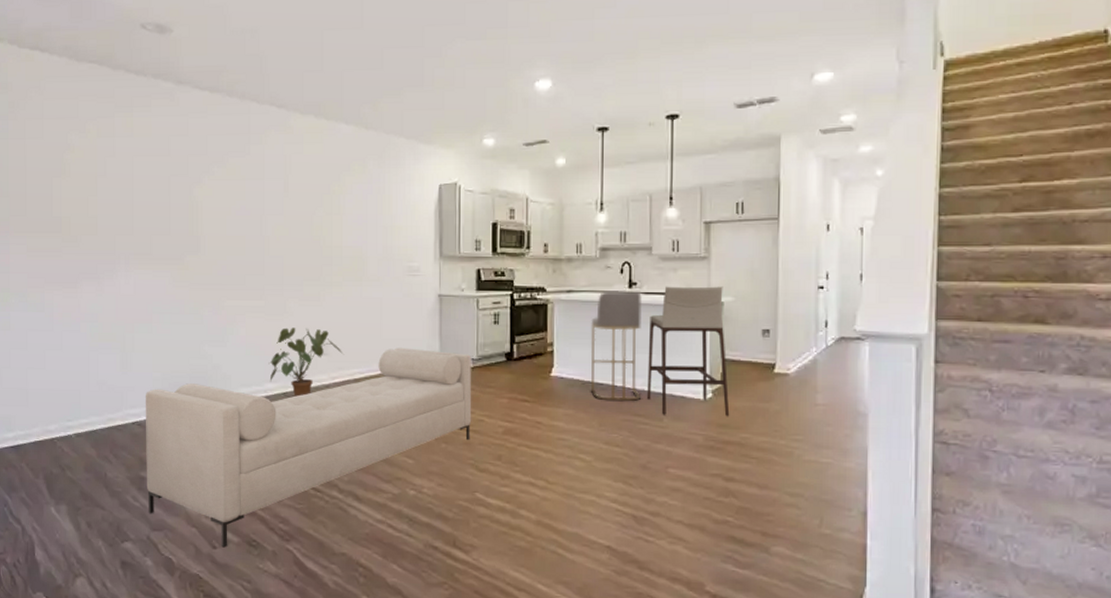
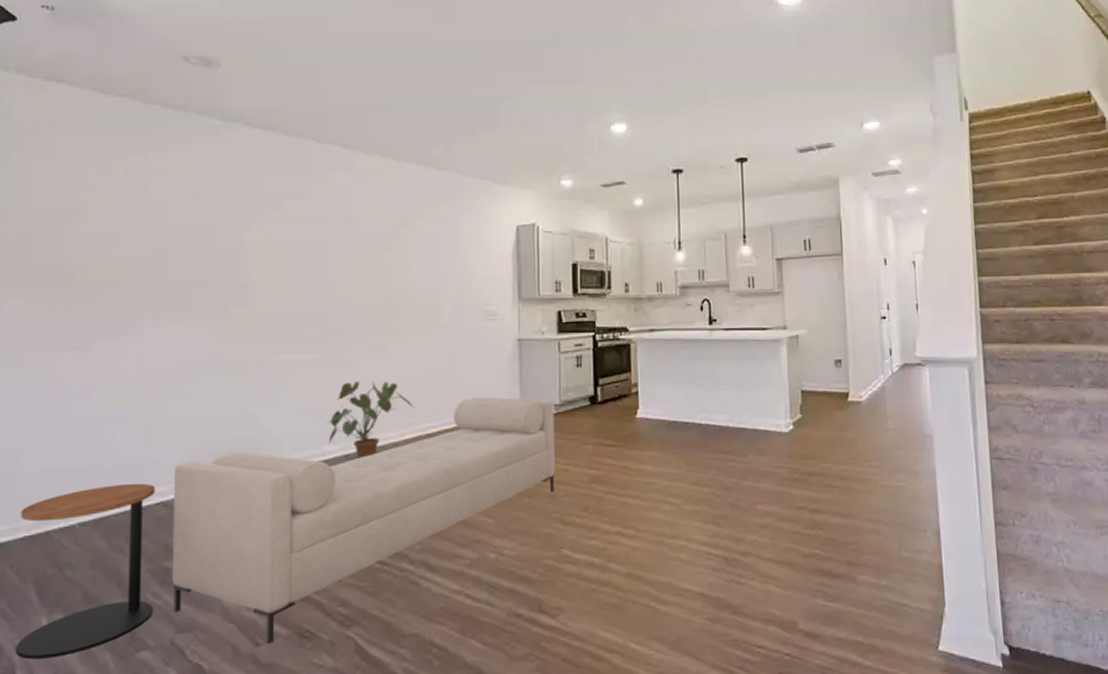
side table: none [32,404,133,540] -> present [15,483,155,659]
bar stool: present [590,292,642,402] -> none [674,329,726,440]
bar stool: present [647,286,730,417] -> none [730,320,811,451]

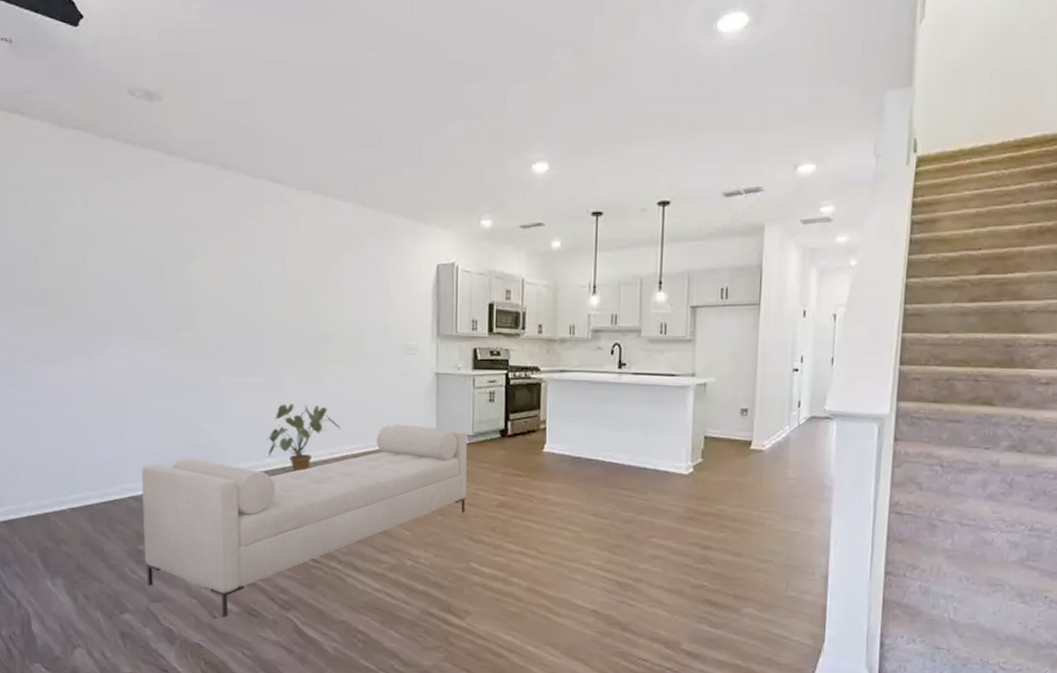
side table: present [15,483,155,659] -> none [23,479,131,612]

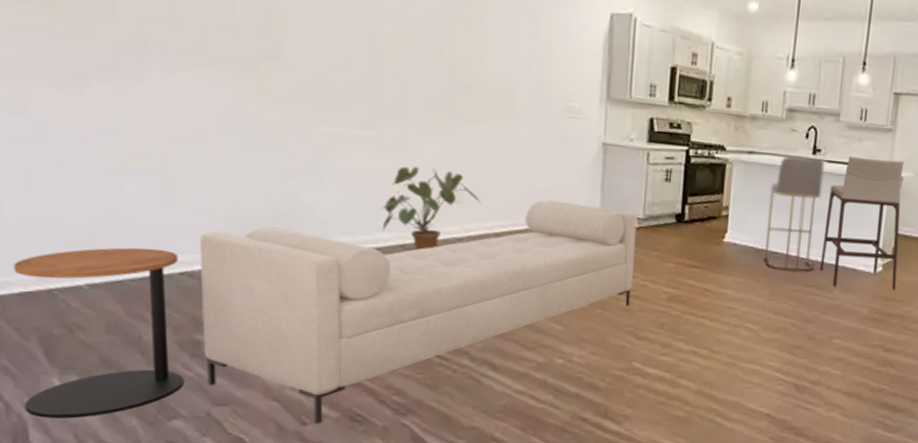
side table: none [23,479,131,612] -> present [13,247,184,419]
bar stool: none [581,372,630,476] -> present [764,156,825,273]
bar stool: none [633,367,709,490] -> present [820,155,905,291]

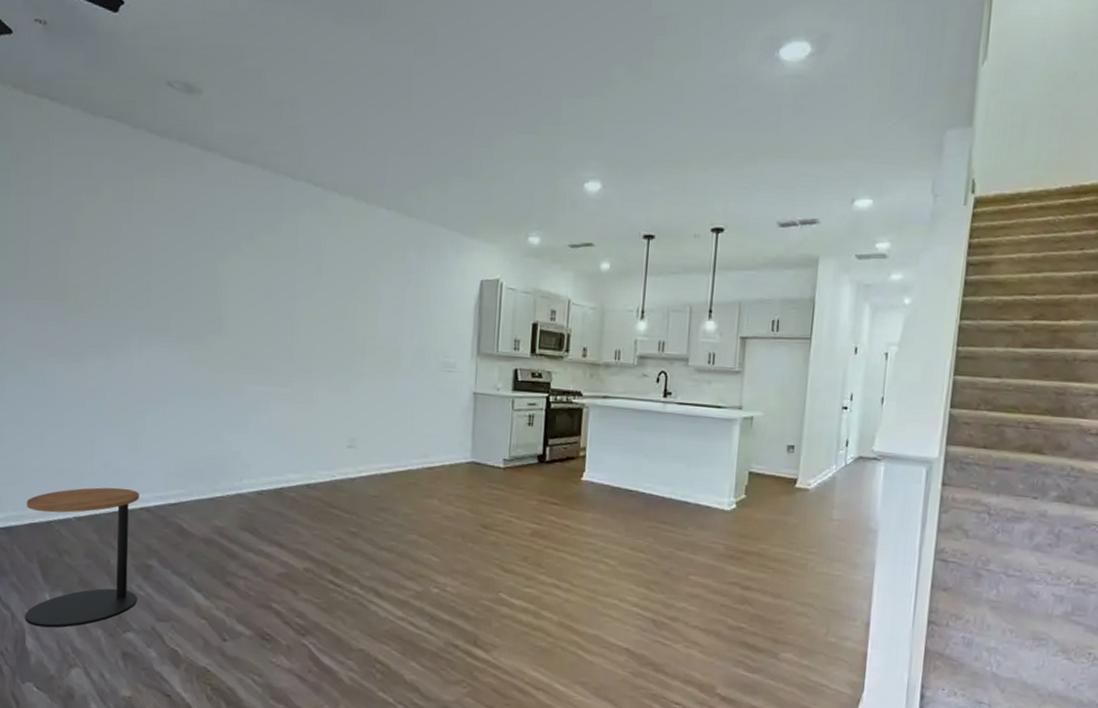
sofa: present [199,200,637,424] -> none [153,444,503,641]
house plant: present [380,166,482,250] -> none [291,417,372,489]
bar stool: present [764,156,825,273] -> none [620,400,676,510]
bar stool: present [820,155,905,291] -> none [674,397,754,528]

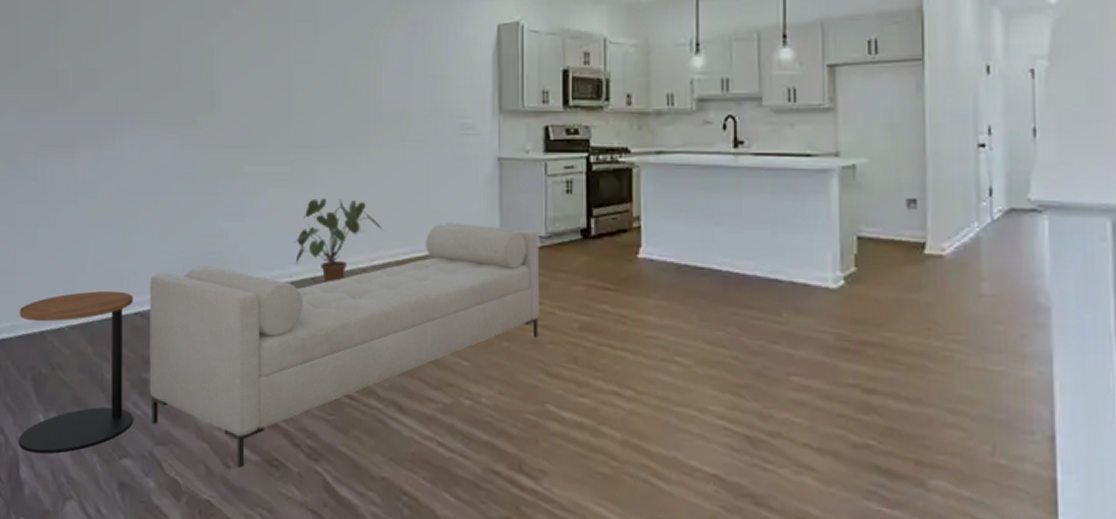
sofa: none [153,444,503,641] -> present [149,222,540,468]
house plant: none [291,417,372,489] -> present [294,198,383,283]

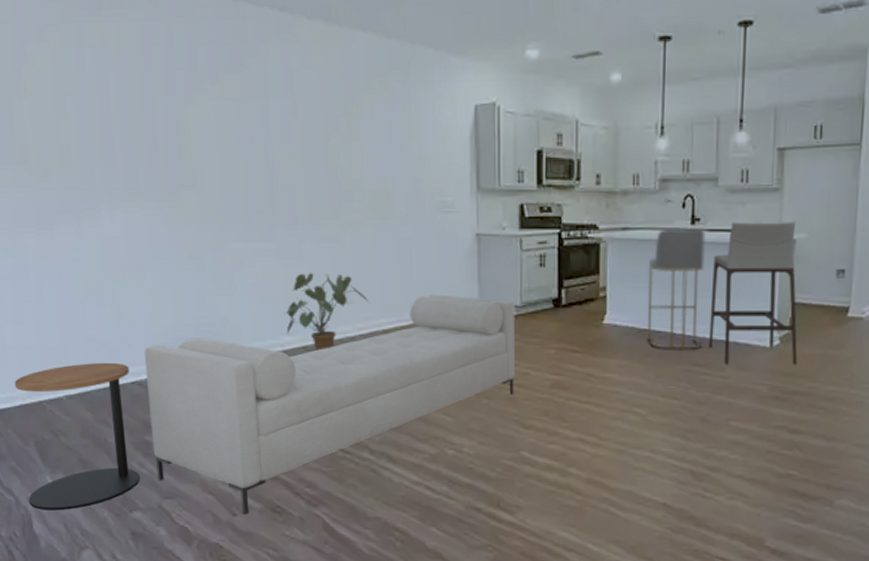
bar stool: none [687,153,752,291] -> present [648,229,705,351]
bar stool: none [760,145,868,311] -> present [709,222,798,366]

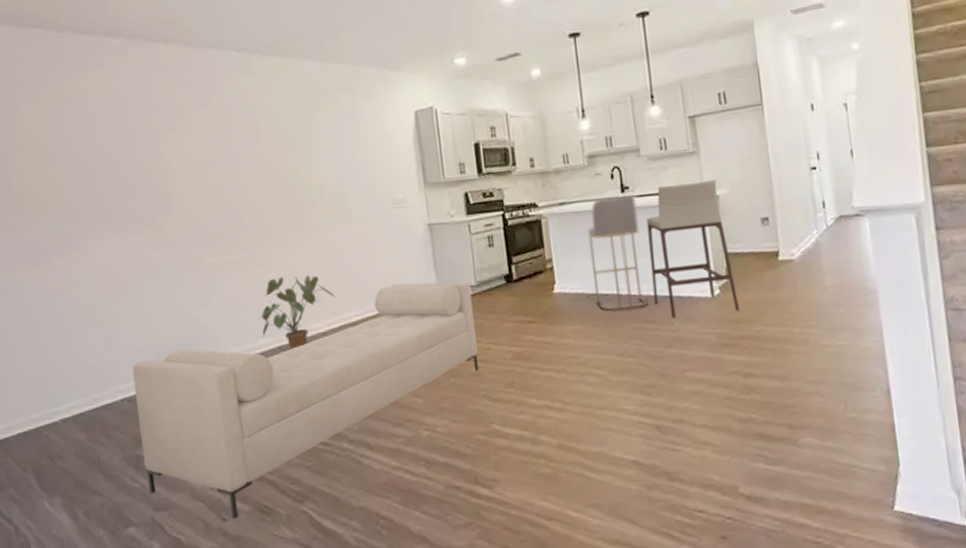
side table: present [14,362,140,511] -> none [13,382,133,536]

